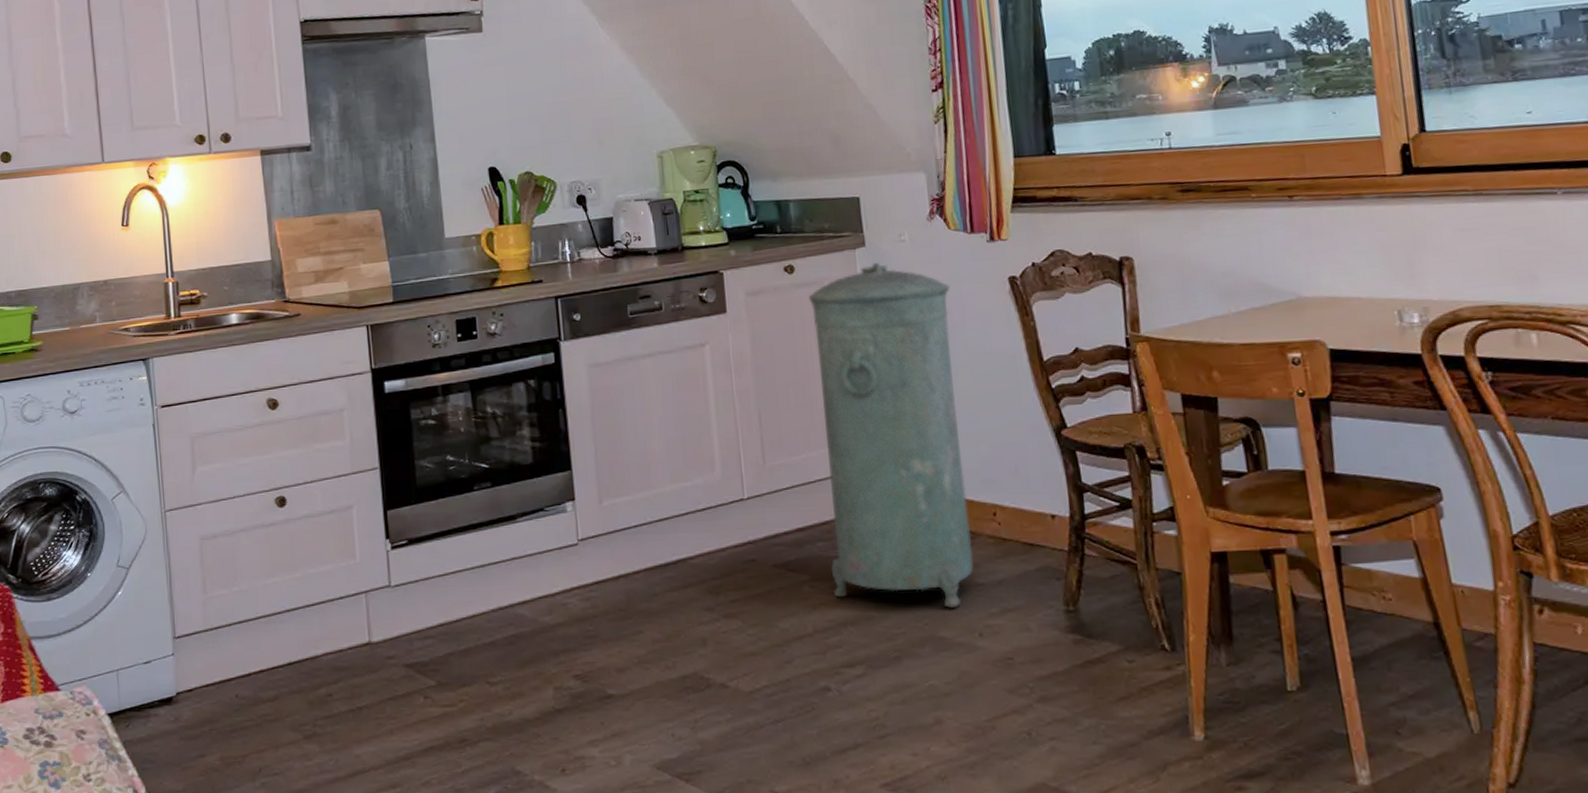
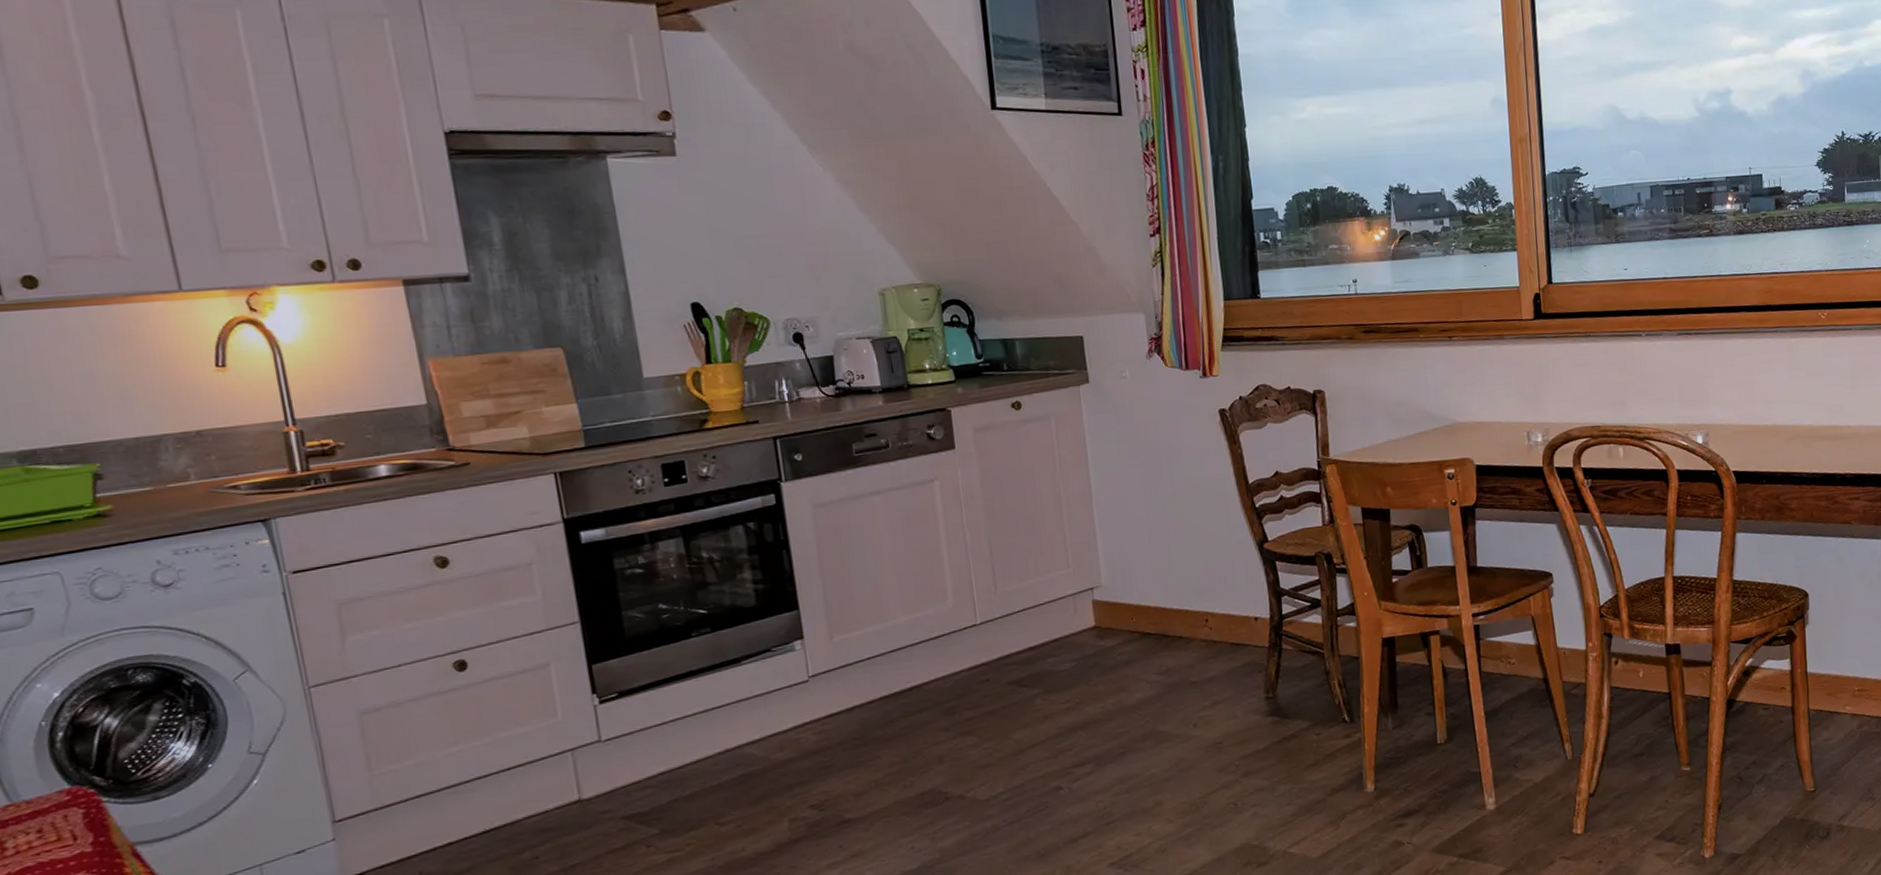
trash can: present [808,263,974,608] -> none [1035,398,1189,706]

